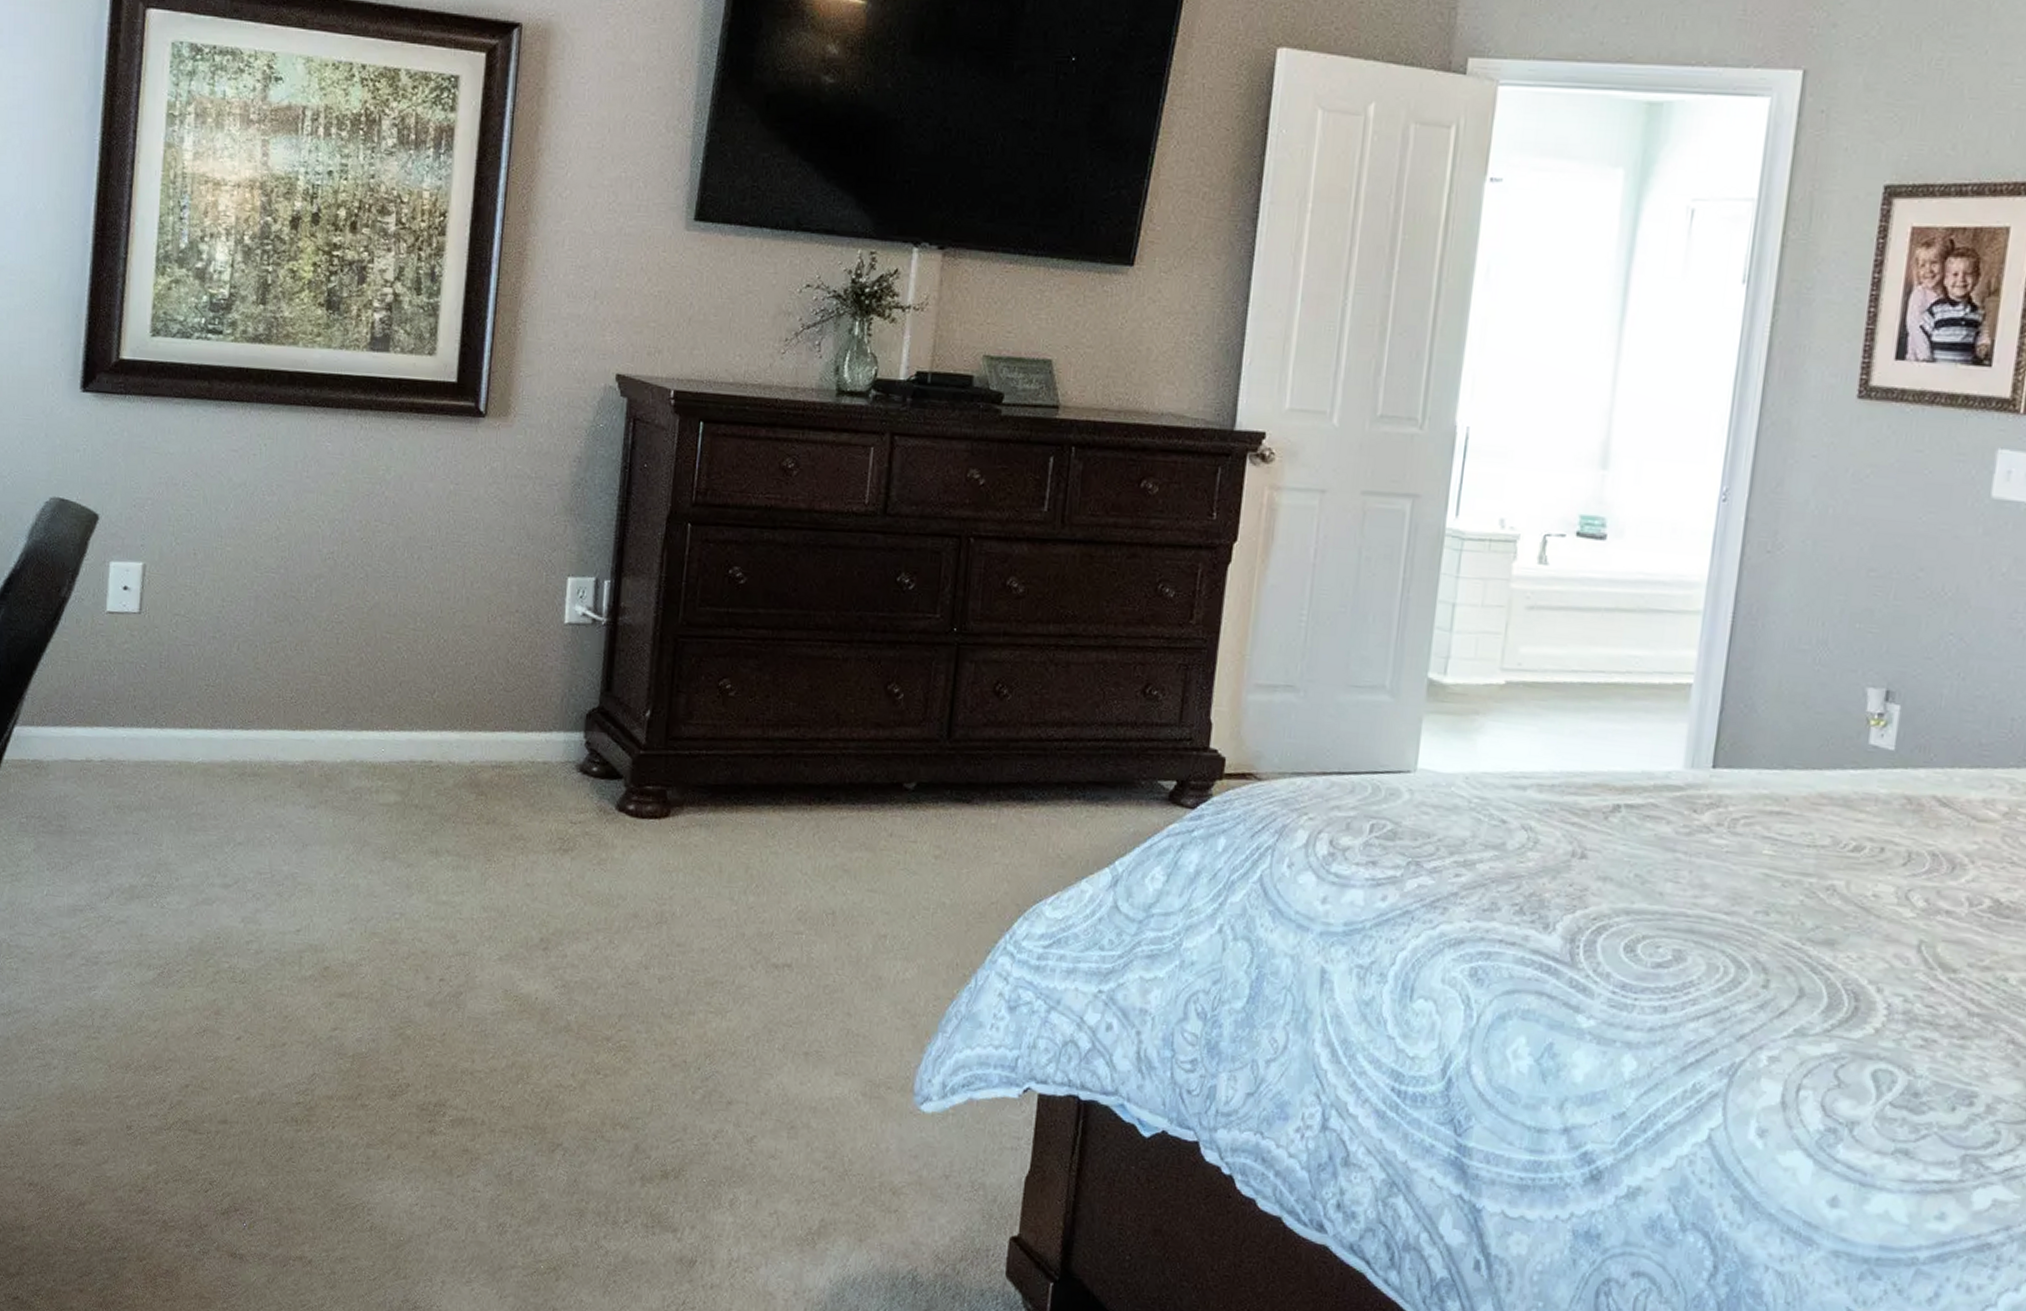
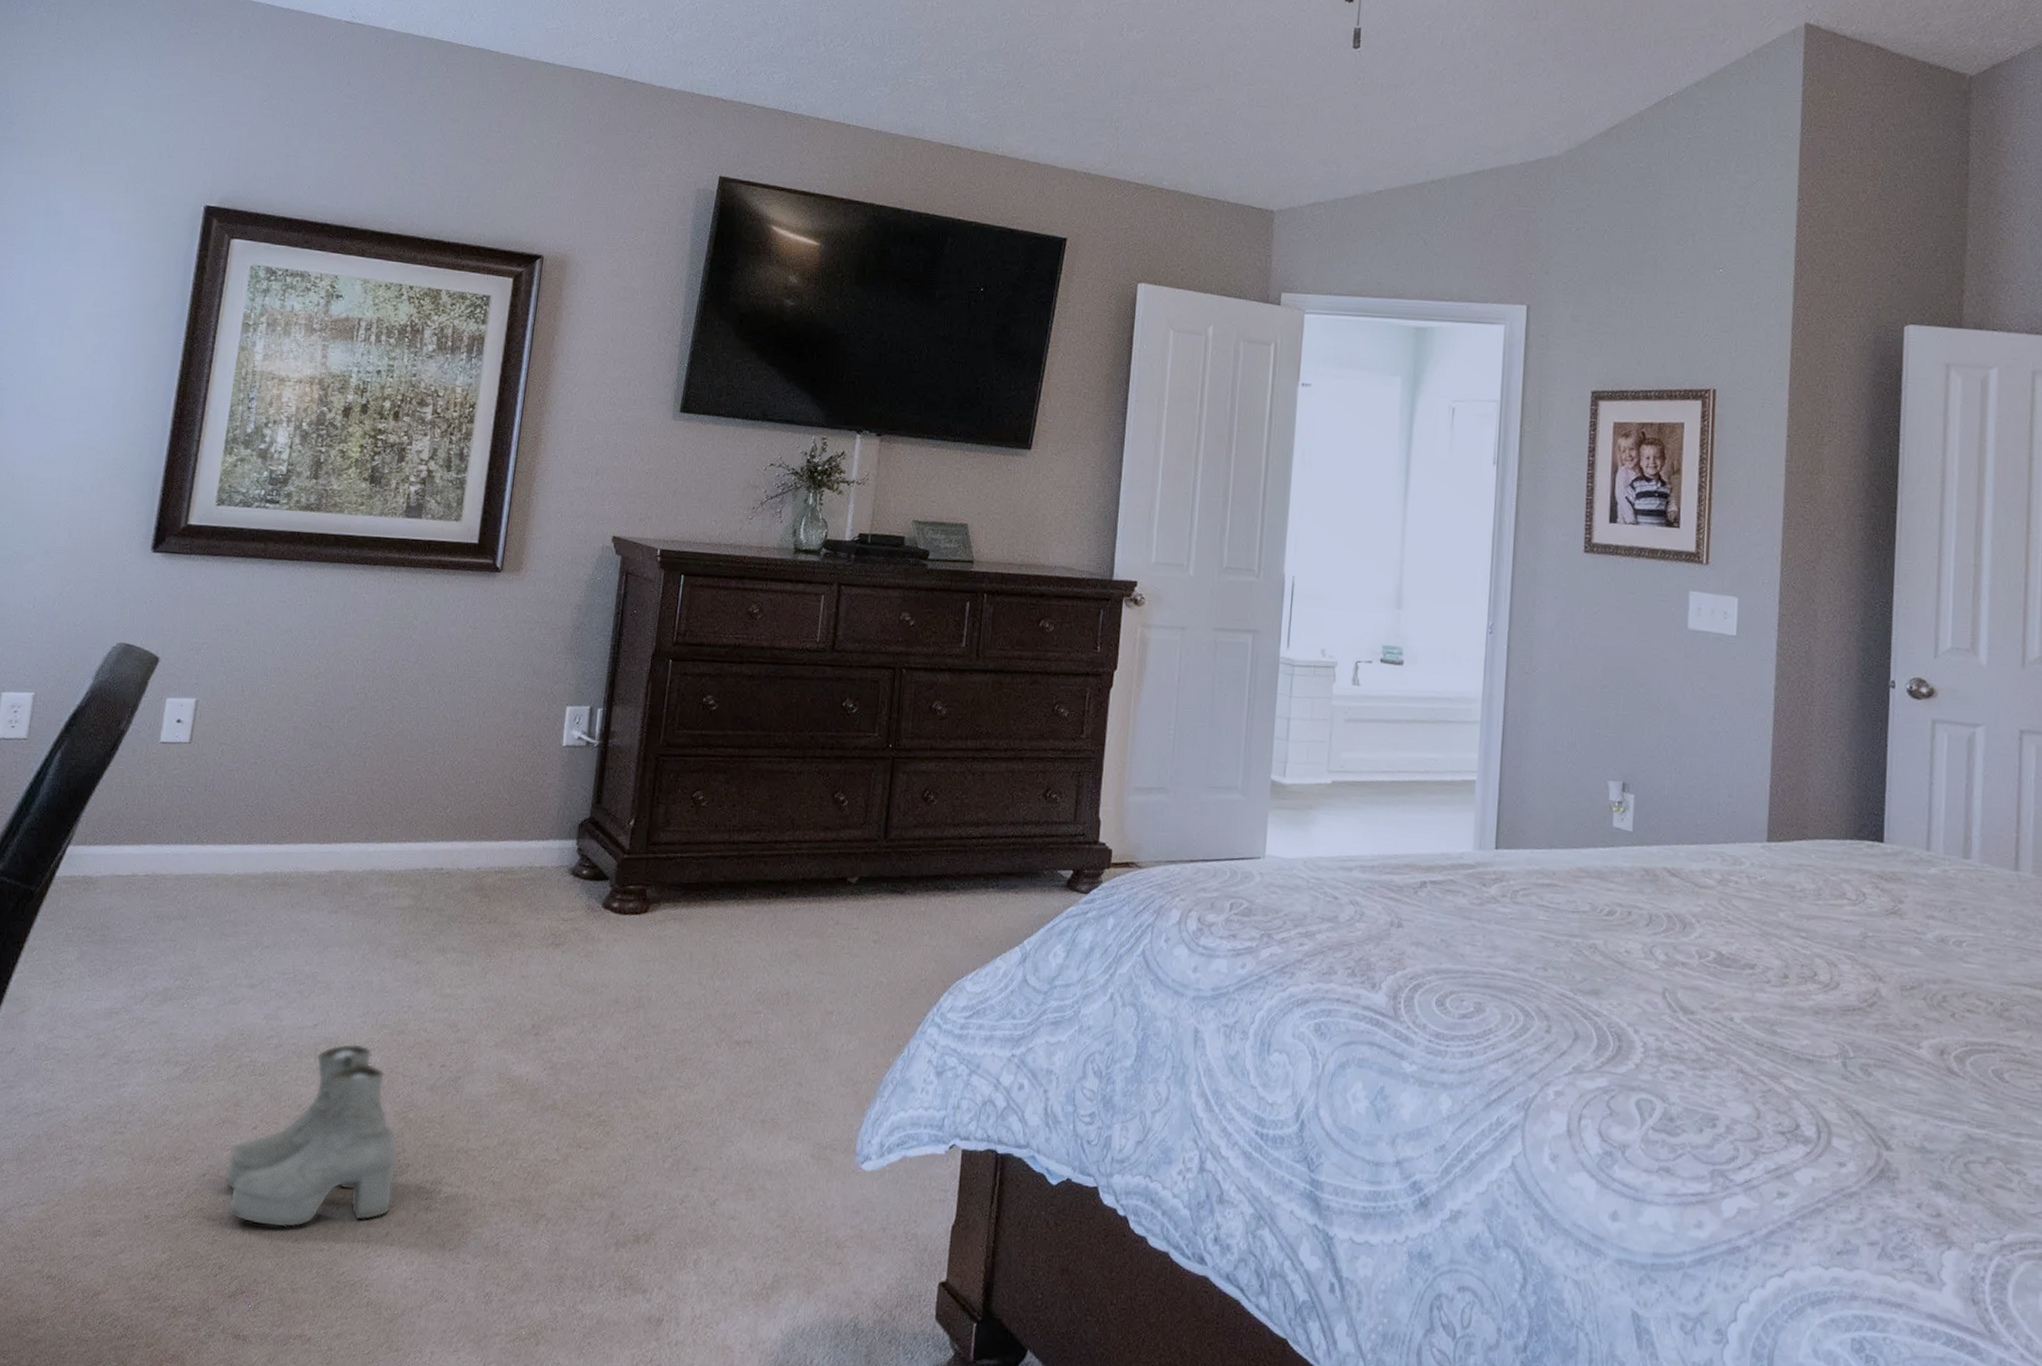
boots: none [209,951,397,1146] -> present [224,1043,399,1228]

